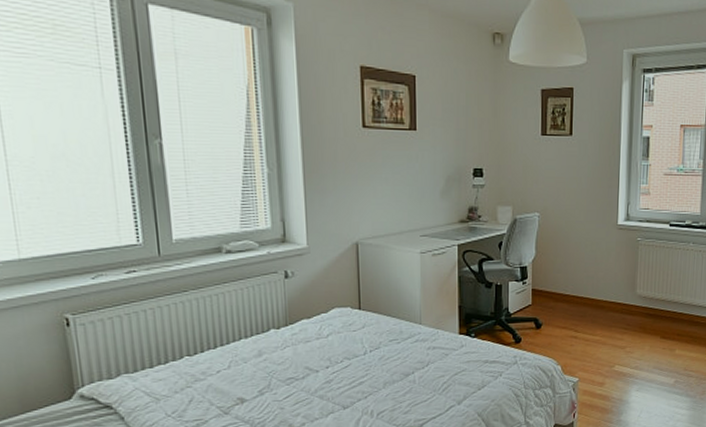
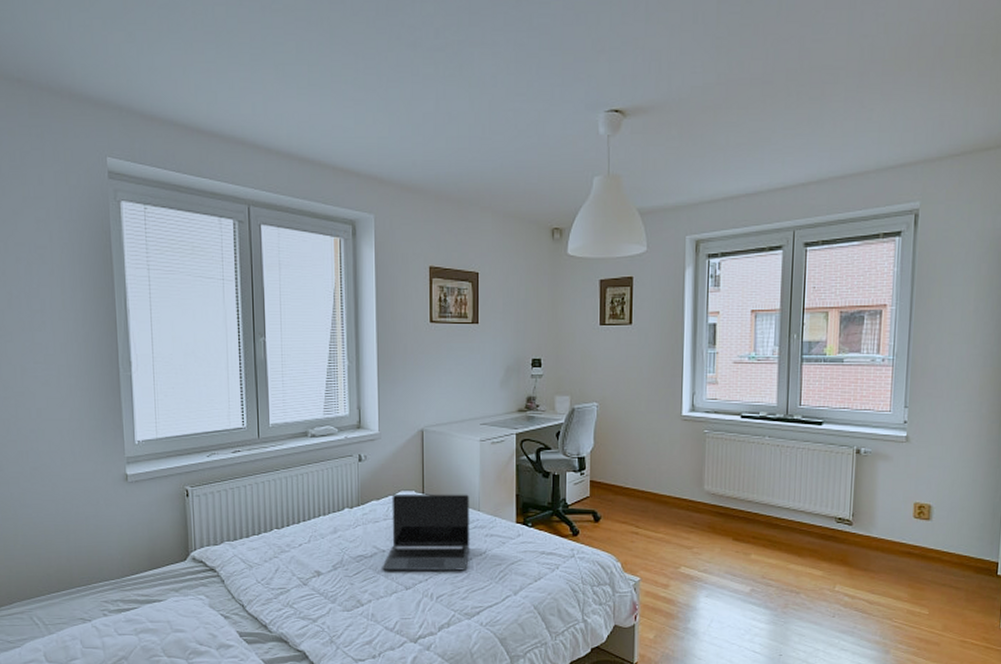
laptop: none [316,308,412,392] -> present [382,494,470,571]

